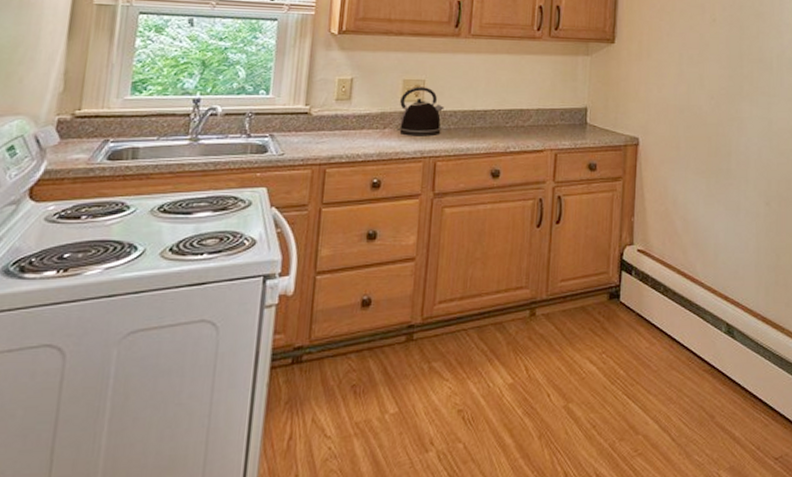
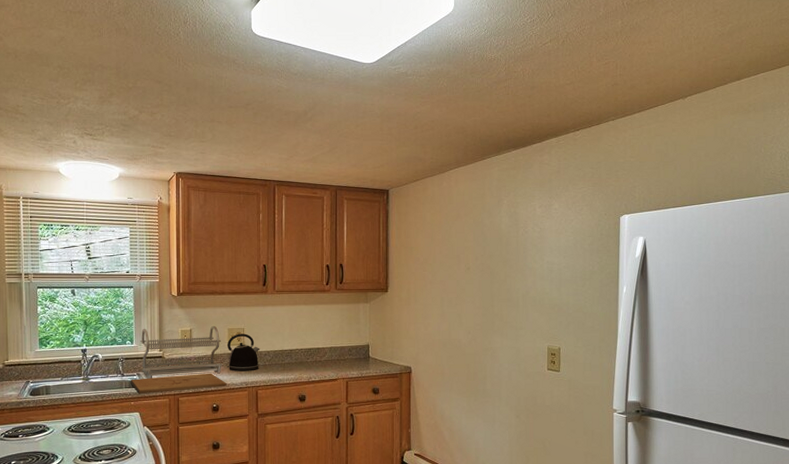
cutting board: none [258,137,395,163] -> present [130,373,227,395]
dish rack: none [277,74,392,142] -> present [140,325,222,379]

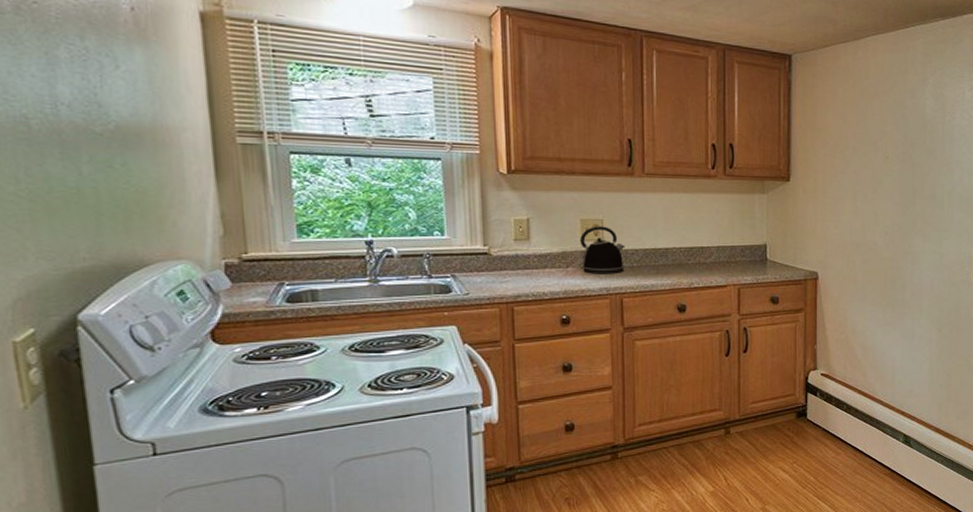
cutting board: present [130,373,227,395] -> none [441,275,580,303]
dish rack: present [140,325,222,379] -> none [454,214,574,282]

